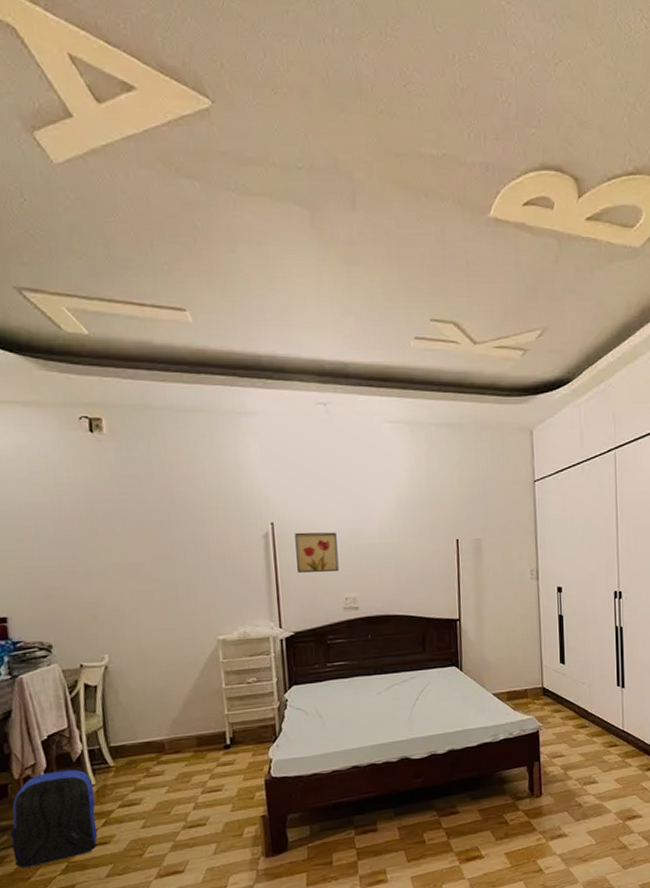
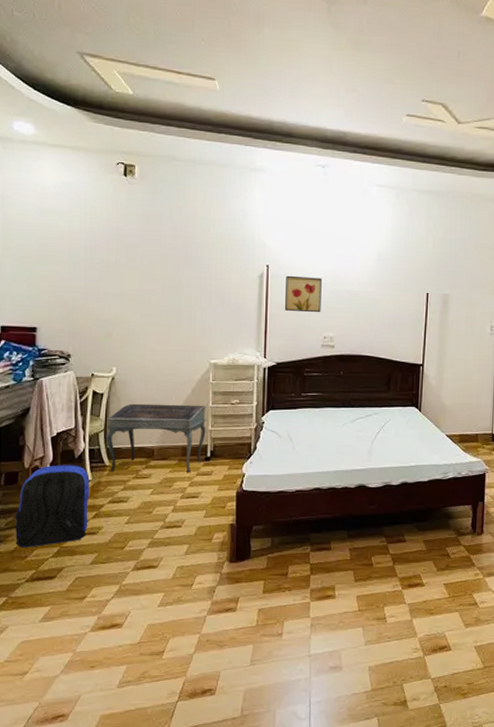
writing desk: none [104,687,222,773] -> present [105,403,207,472]

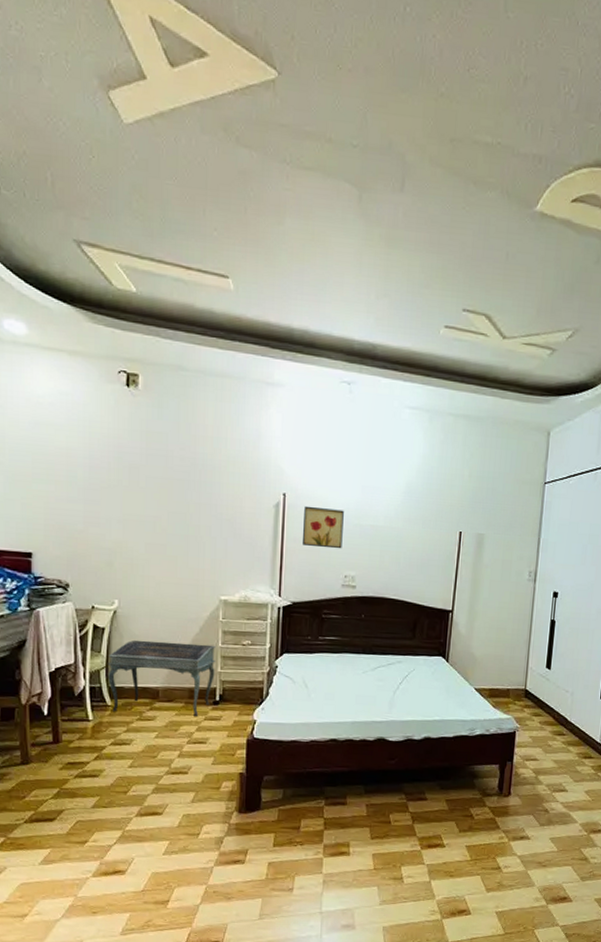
backpack: present [14,465,90,547] -> none [11,702,90,788]

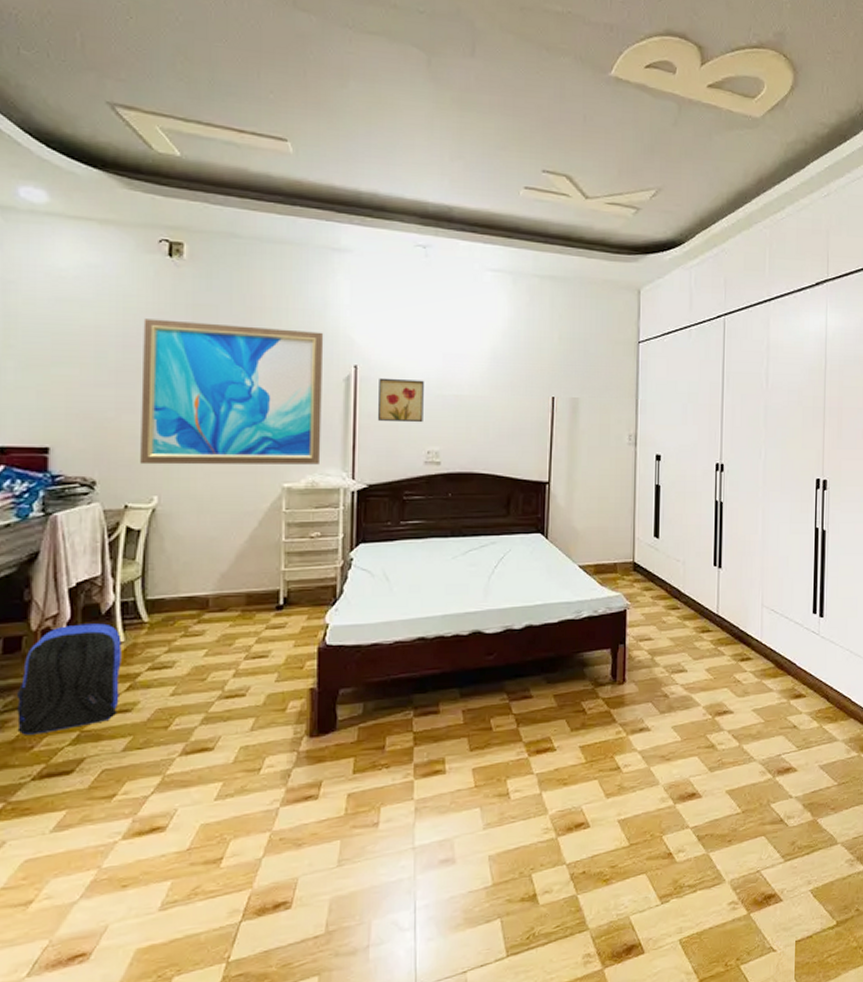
backpack: none [11,702,90,788] -> present [16,623,122,735]
wall art: none [104,443,258,581] -> present [140,318,324,465]
writing desk: present [107,640,216,716] -> none [143,540,279,630]

